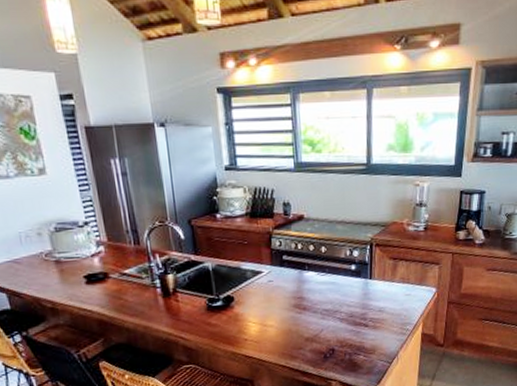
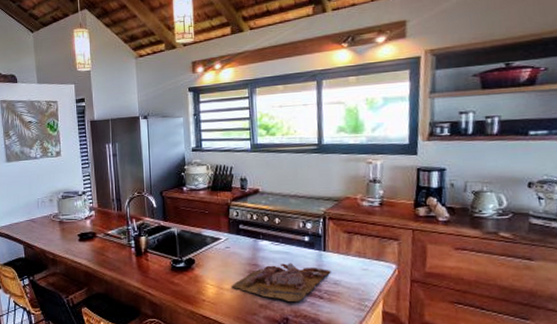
cutting board: none [276,293,376,333] -> present [231,263,331,303]

